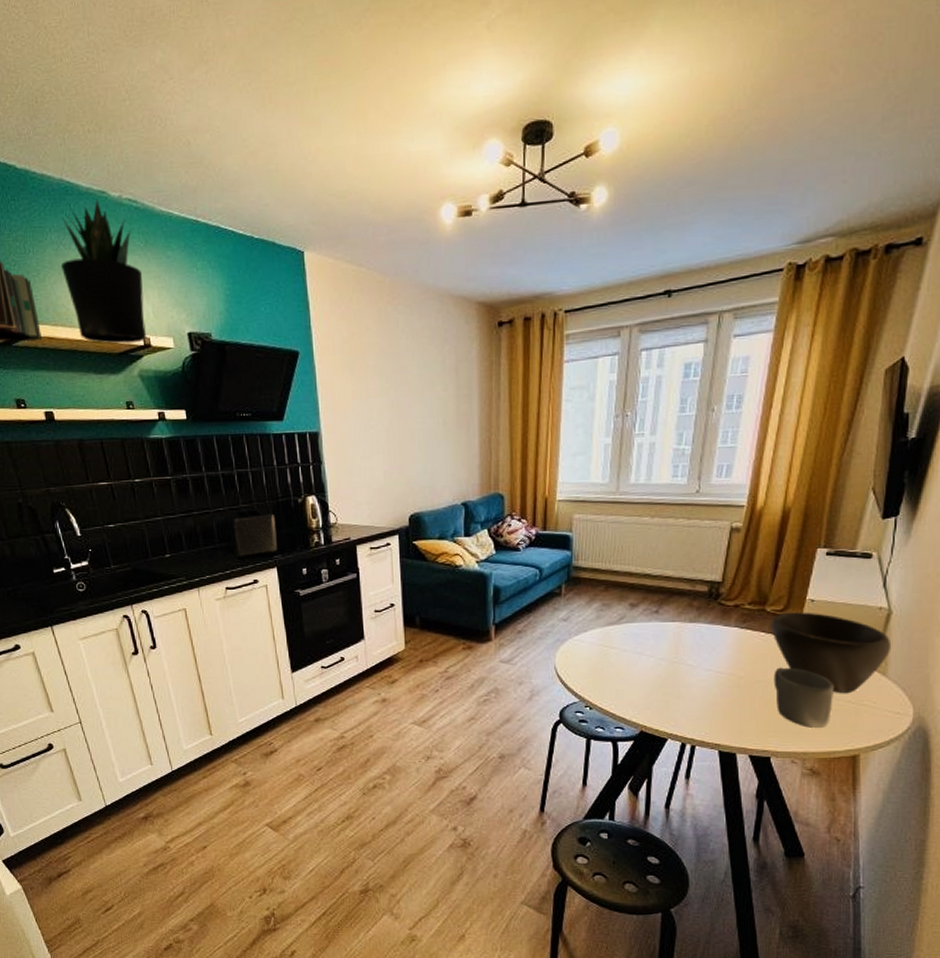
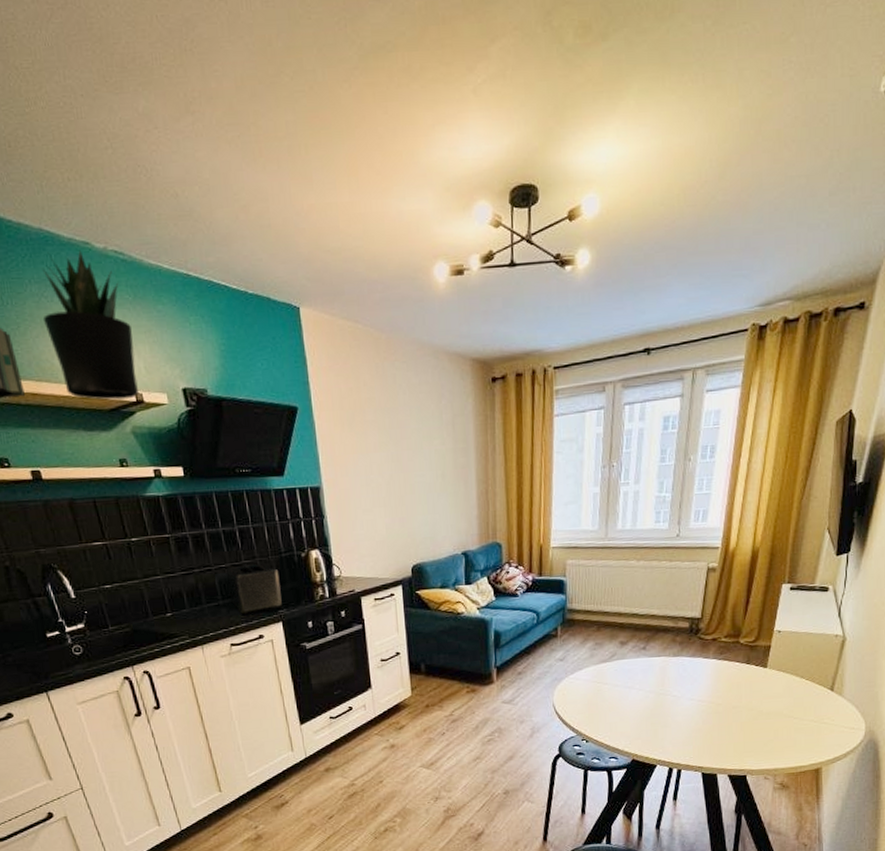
bowl: present [770,612,892,693] -> none [744,642,846,714]
mug: present [773,667,833,729] -> none [747,693,799,747]

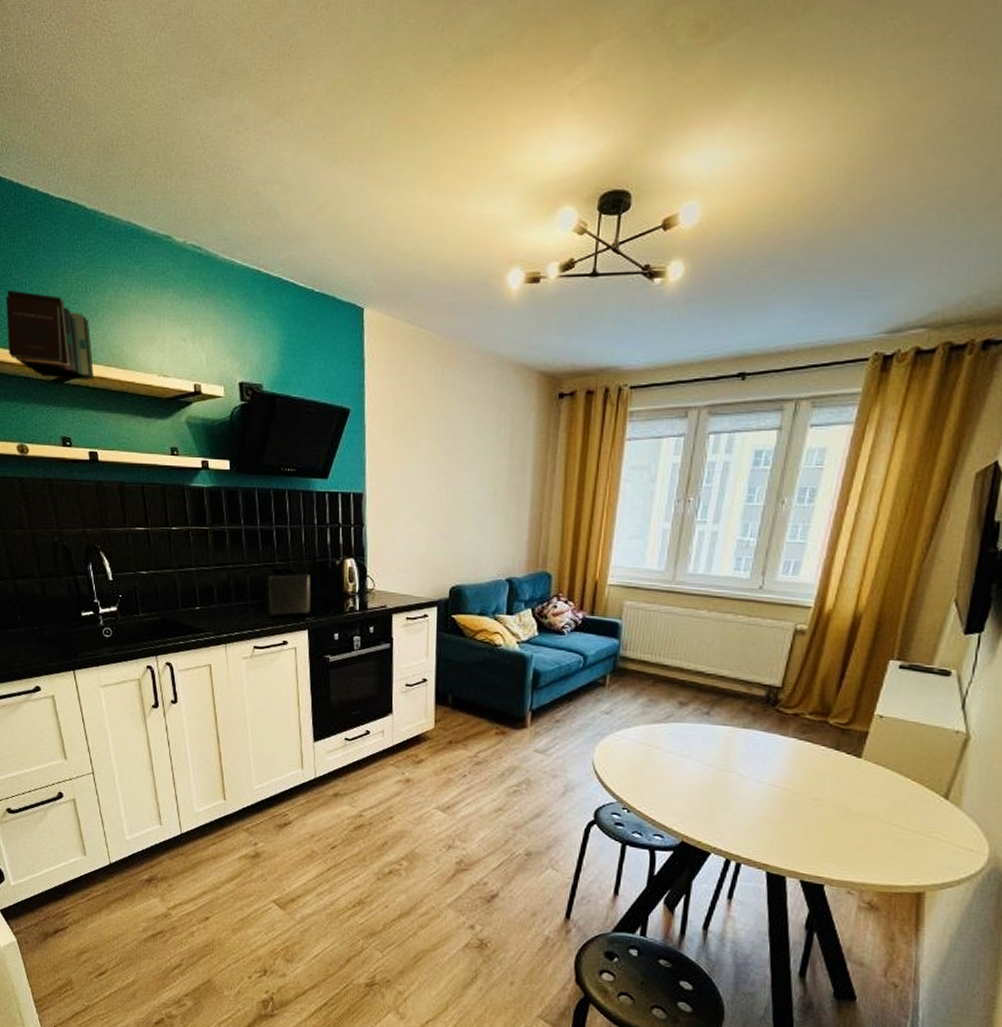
planter: present [42,250,139,400] -> none [119,243,199,389]

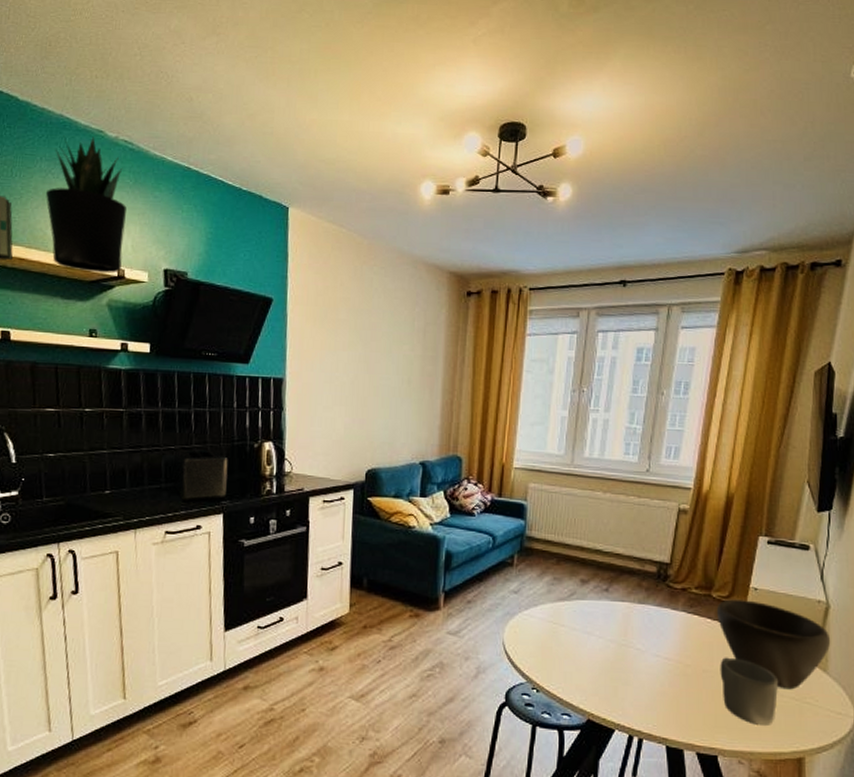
planter: none [119,243,199,389] -> present [45,135,126,273]
bowl: none [832,726,968,822] -> present [716,599,831,689]
mug: none [832,786,900,859] -> present [720,657,778,727]

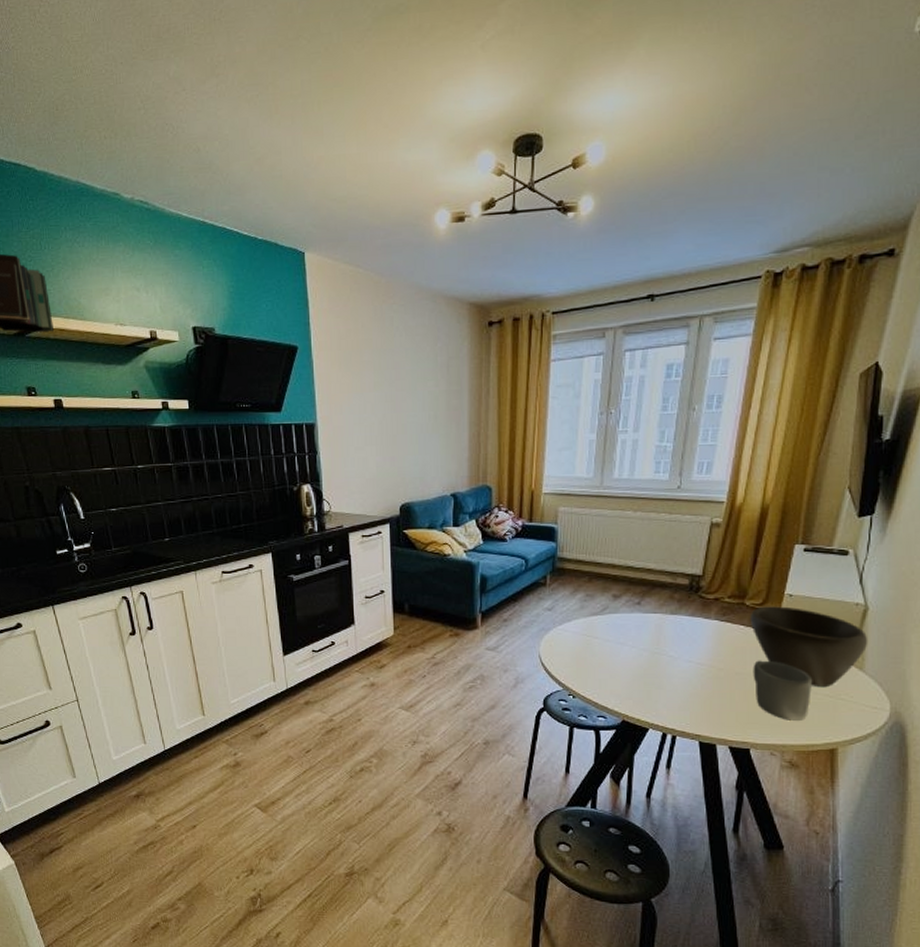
planter: present [45,135,126,273] -> none [74,200,153,337]
toaster: present [173,448,228,503] -> none [222,494,272,545]

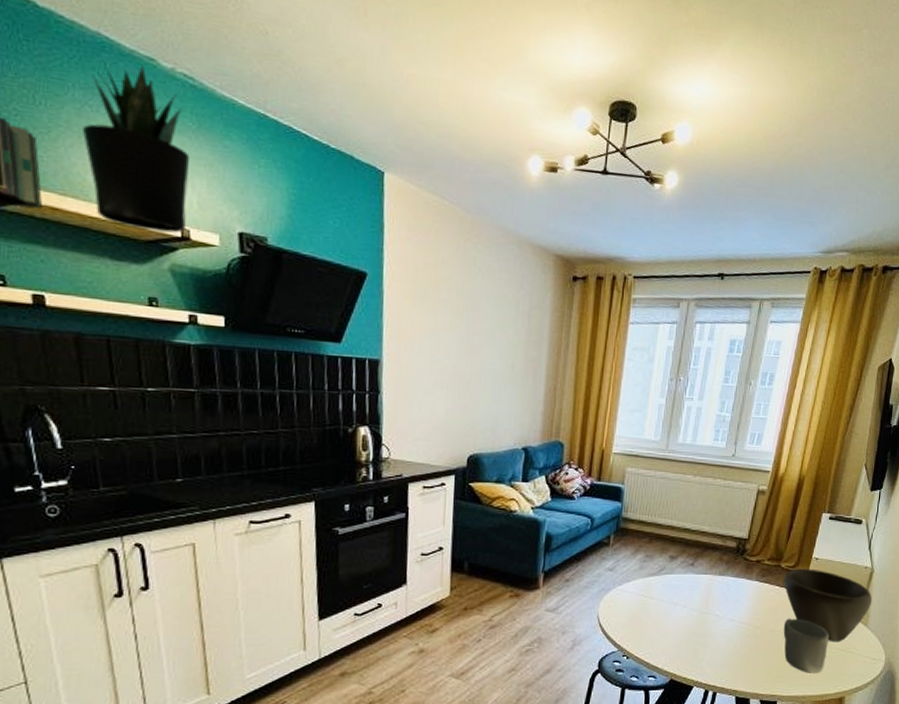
planter: none [74,200,153,337] -> present [81,59,189,234]

